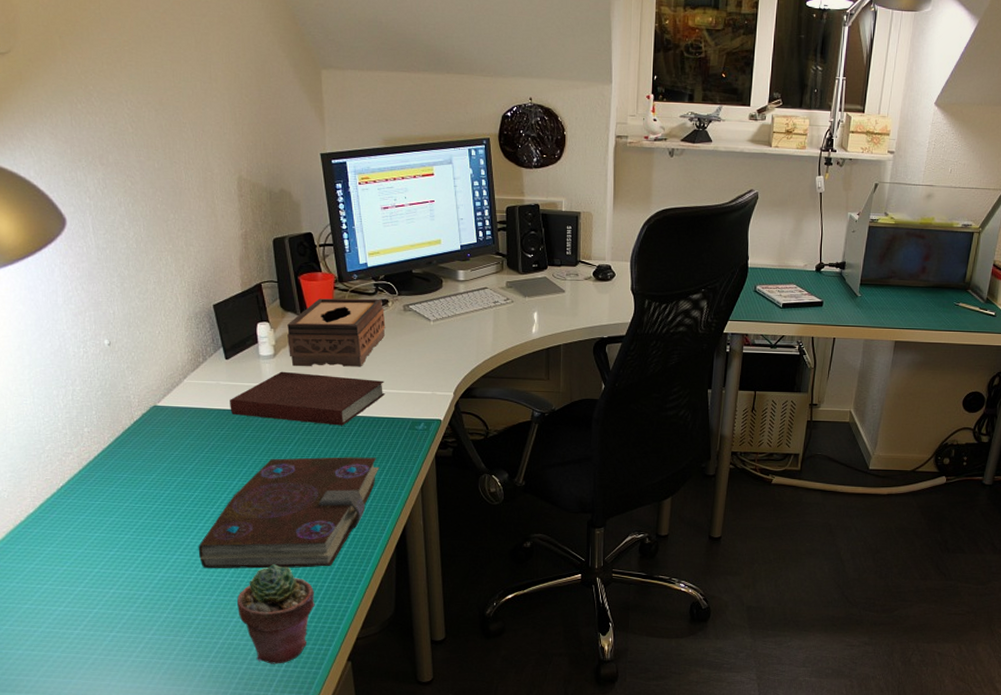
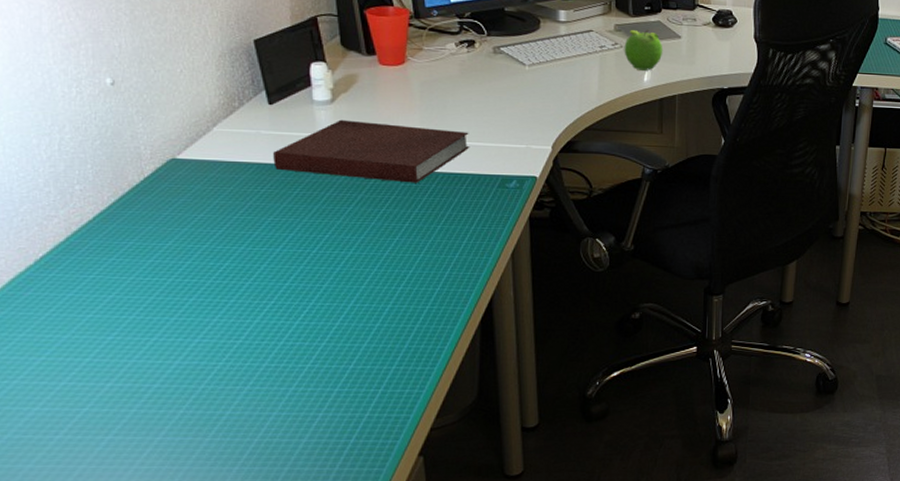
book: present [198,457,380,569] -> none [228,219,462,354]
potted succulent: present [237,564,315,664] -> none [279,346,379,464]
tissue box: present [287,298,386,367] -> none [349,36,472,116]
fruit: none [514,285,549,323] -> present [624,30,663,71]

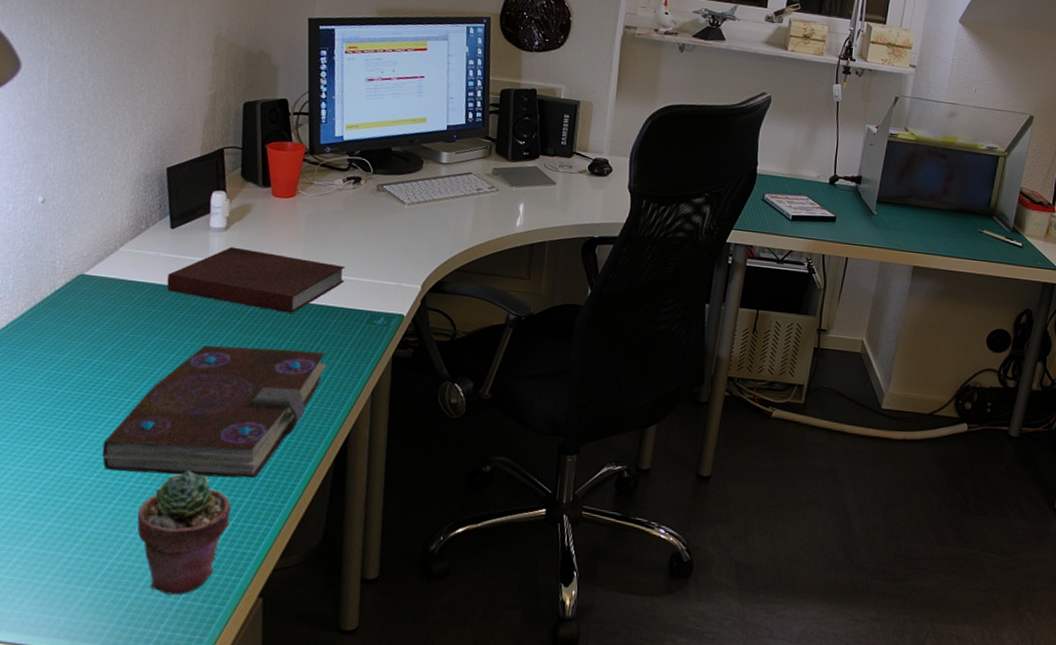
book: none [228,219,462,354] -> present [102,345,327,478]
potted succulent: none [279,346,379,464] -> present [137,471,231,595]
fruit: present [624,30,663,71] -> none [499,174,538,215]

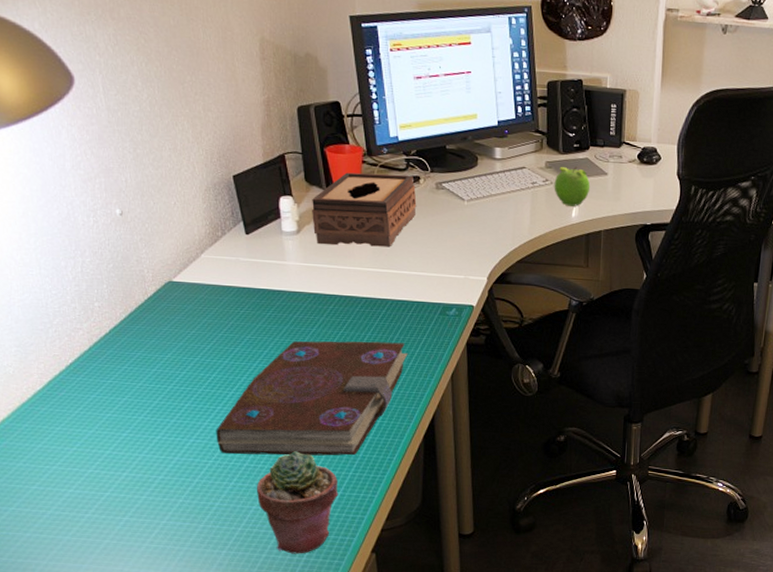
notebook: present [167,246,346,314] -> none [250,249,416,309]
tissue box: none [243,170,356,249] -> present [312,172,417,247]
fruit: none [499,174,538,215] -> present [554,167,591,207]

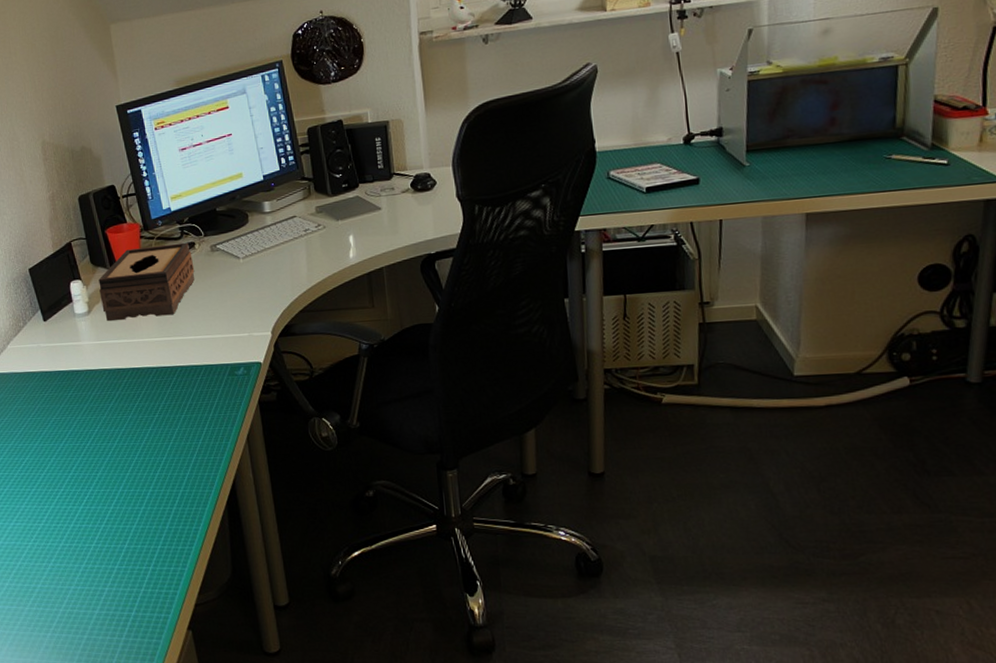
book: present [216,340,408,456] -> none [32,408,202,536]
potted succulent: present [257,451,339,554] -> none [73,528,150,634]
fruit: present [554,167,591,207] -> none [327,206,366,248]

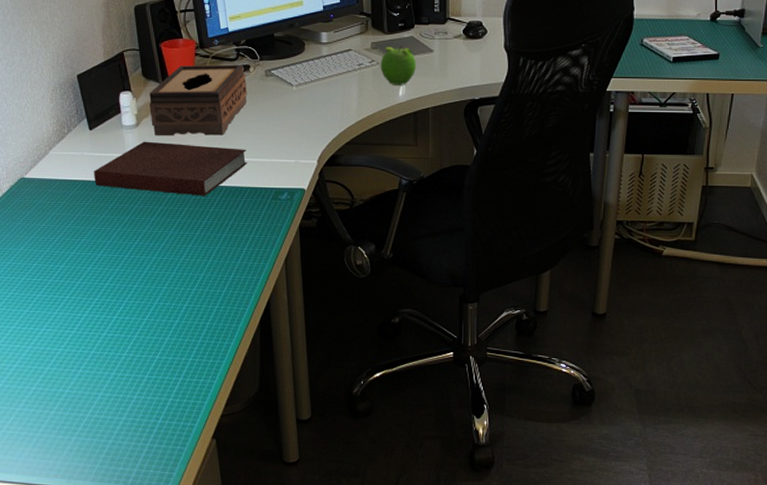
notebook: none [51,326,201,378] -> present [94,141,248,196]
fruit: none [327,206,366,248] -> present [380,46,417,85]

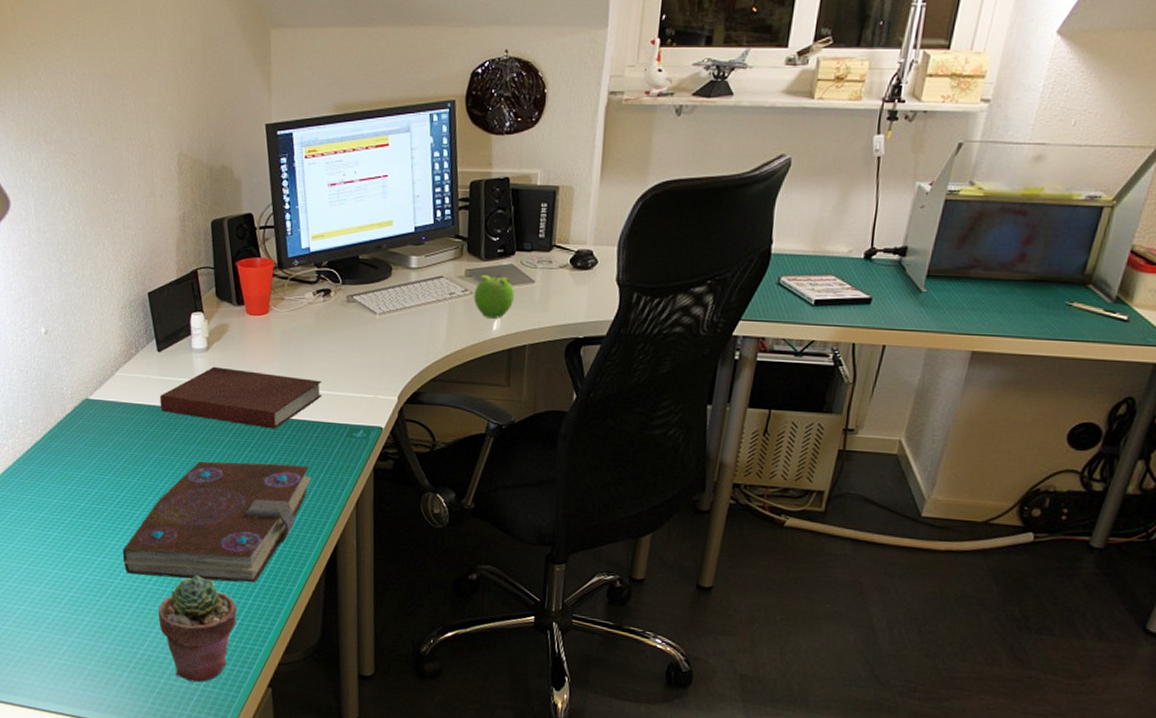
book: none [65,228,243,343] -> present [122,461,312,583]
potted succulent: none [103,338,179,440] -> present [159,575,237,683]
tissue box: present [149,64,247,136] -> none [221,287,327,365]

